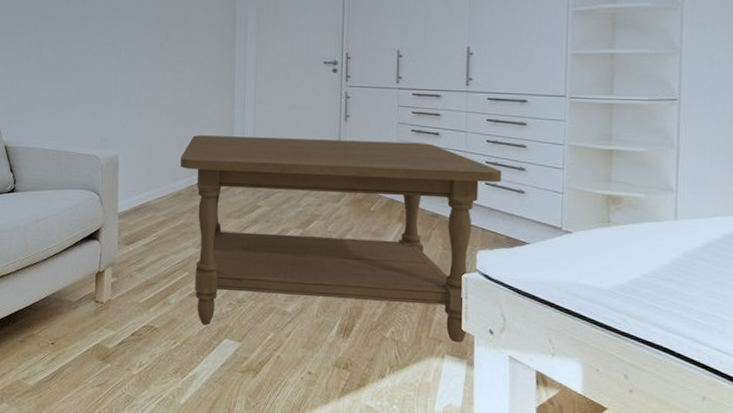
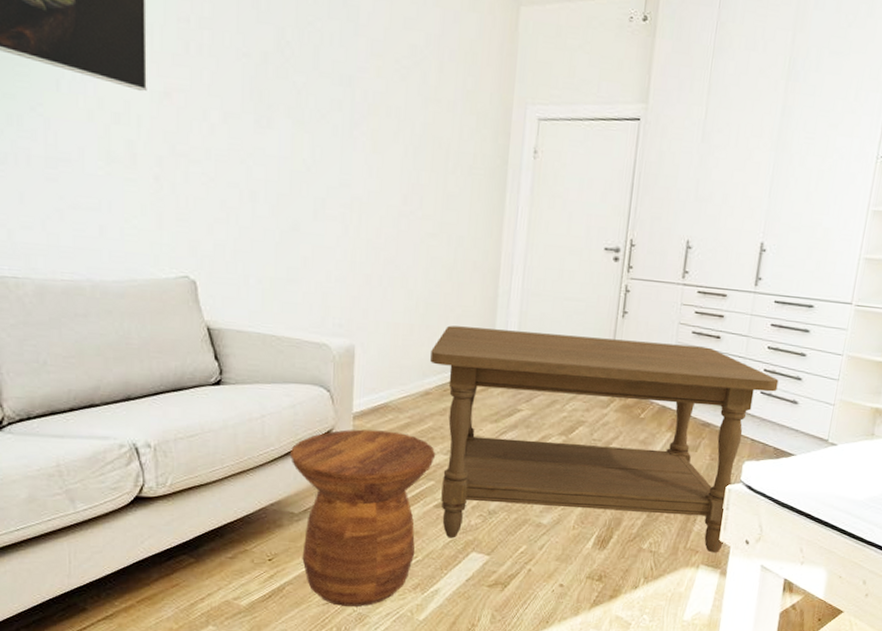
side table: none [68,227,188,389] -> present [290,429,435,607]

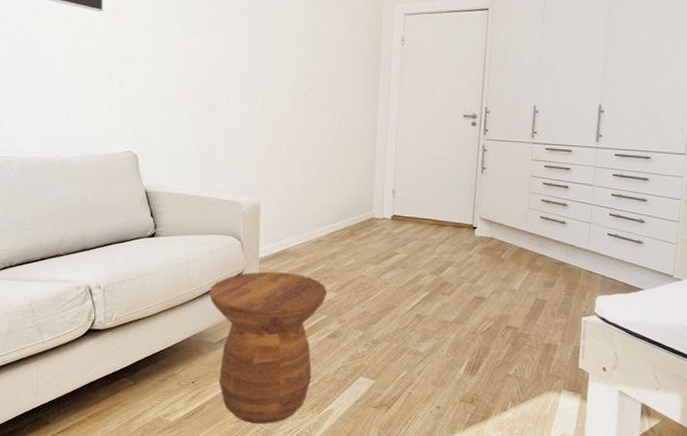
coffee table: present [430,325,779,553] -> none [321,184,624,379]

